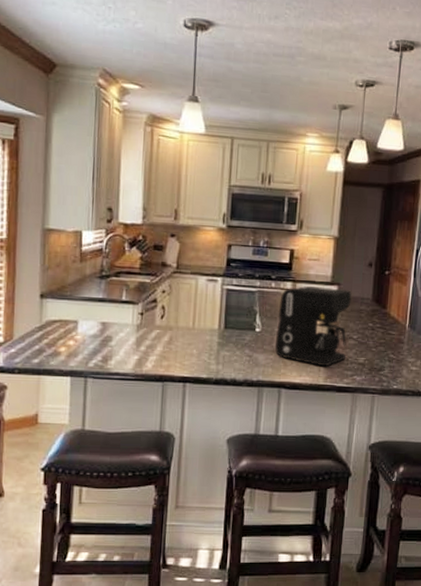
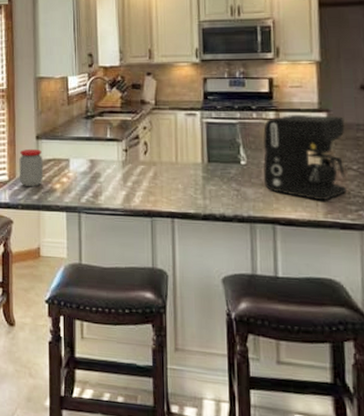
jar: none [17,308,47,349] -> present [19,148,43,186]

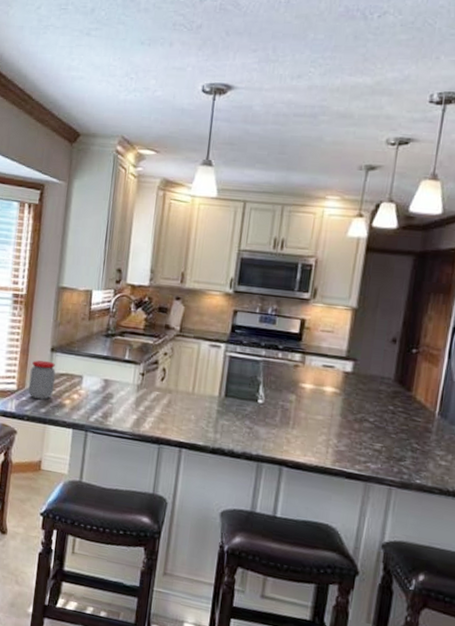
coffee maker: present [263,115,347,201] -> none [278,359,370,449]

